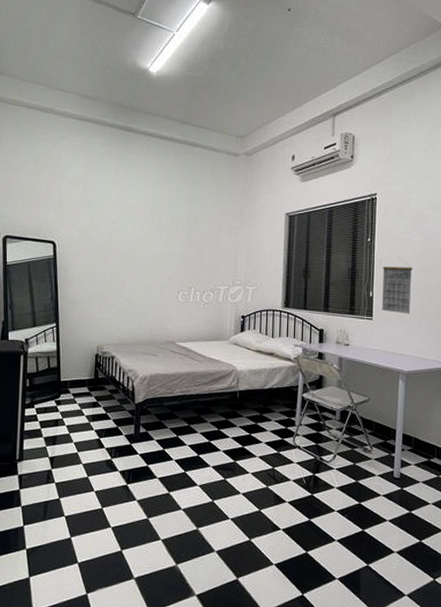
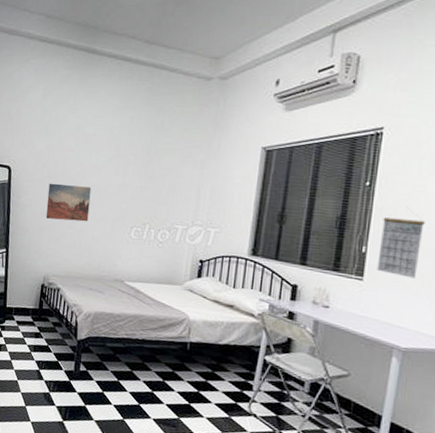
wall art: none [95,255,138,290] -> present [45,183,92,222]

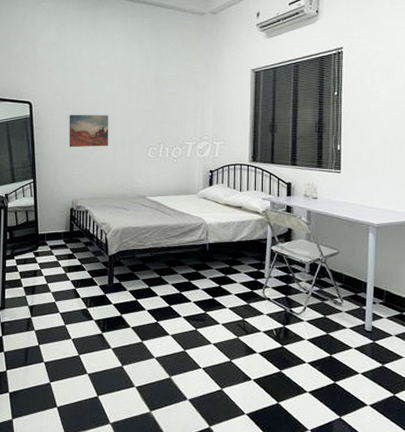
calendar: present [377,214,425,278] -> none [350,115,381,167]

